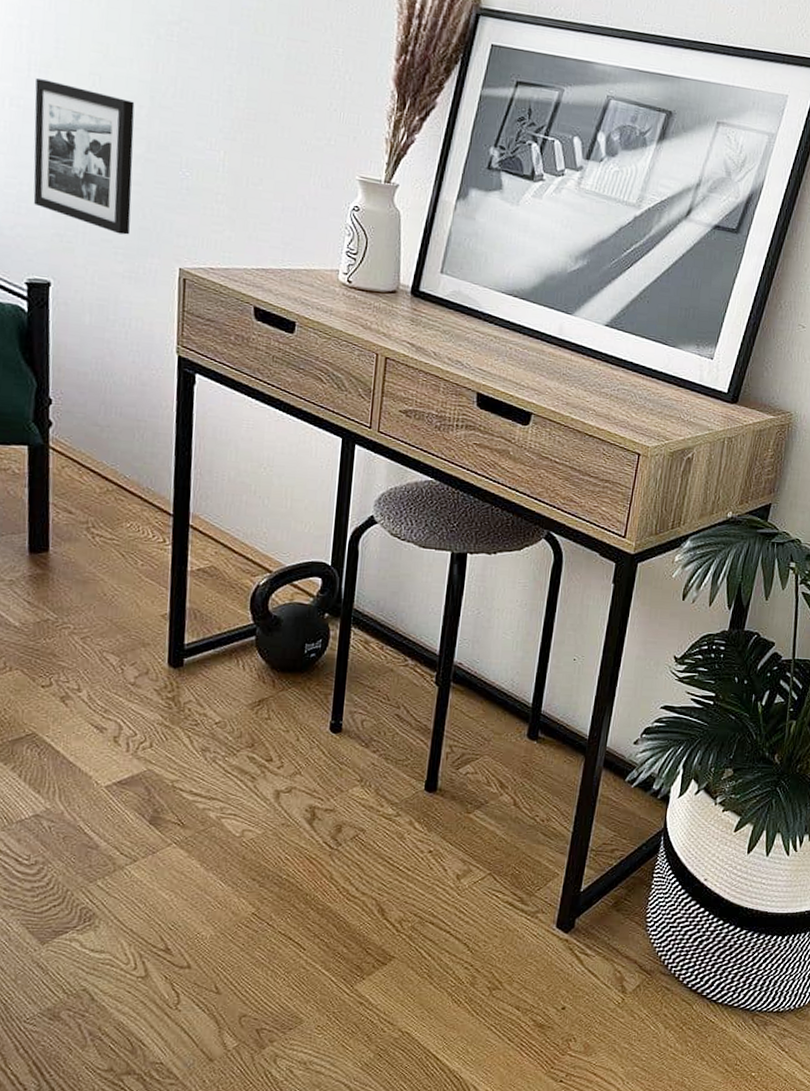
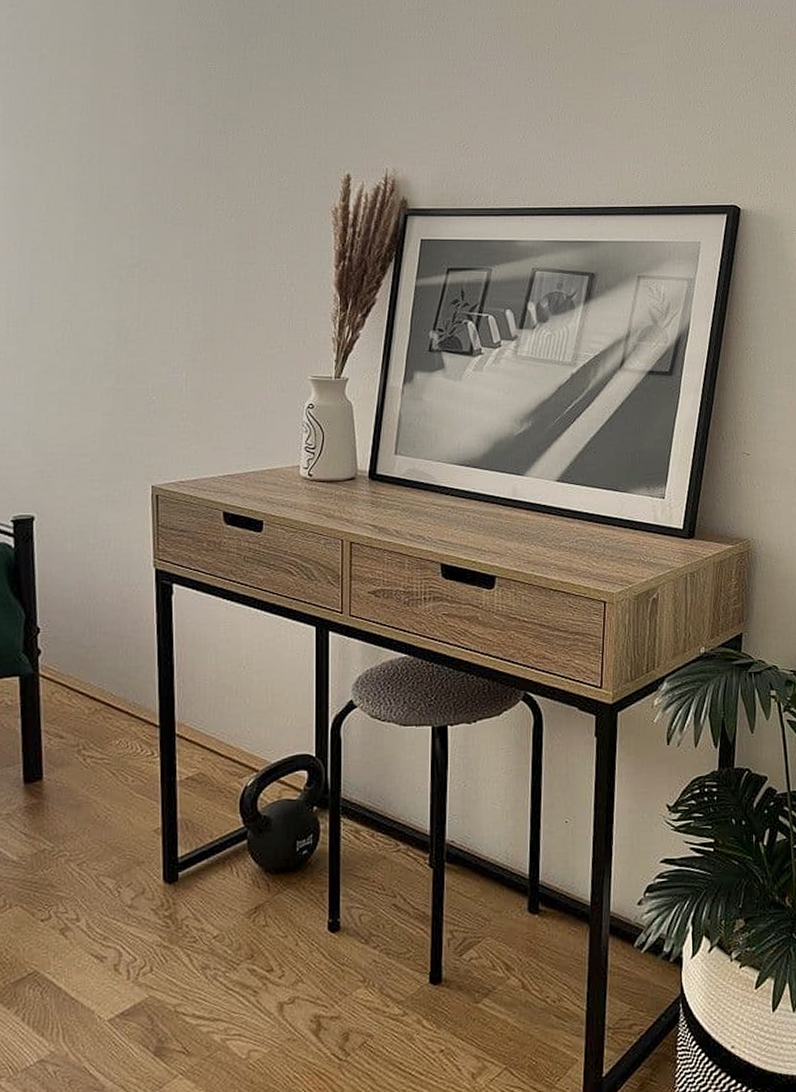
picture frame: present [33,78,135,235] -> none [13,333,105,462]

